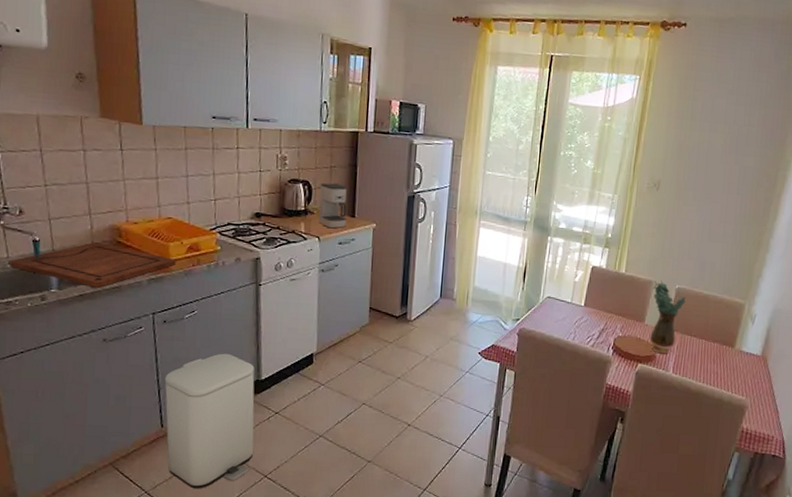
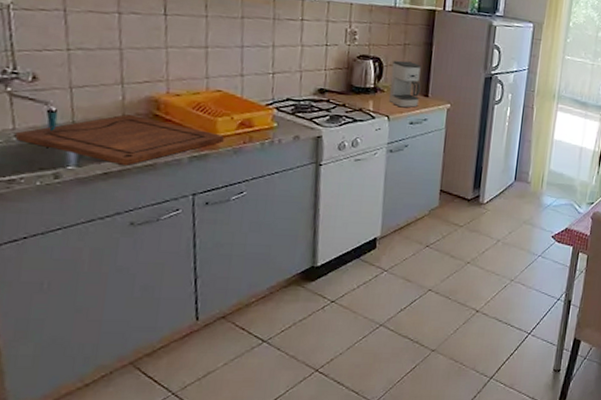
pedal bin: present [164,353,255,489] -> none [201,238,310,388]

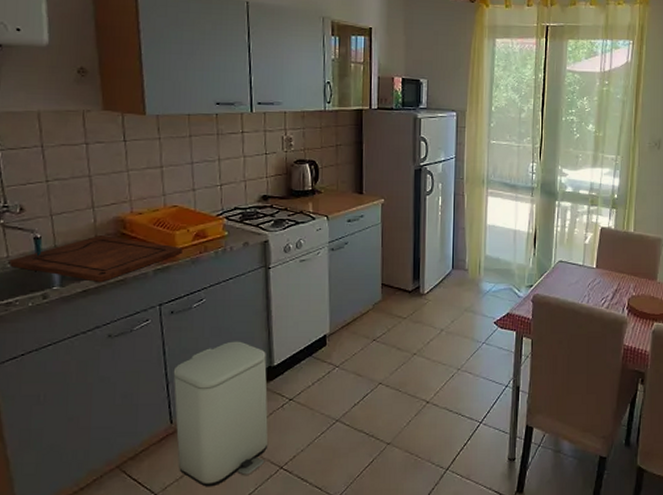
pedal bin: none [201,238,310,388] -> present [173,341,269,487]
coffee maker: present [388,60,421,108] -> none [326,161,355,207]

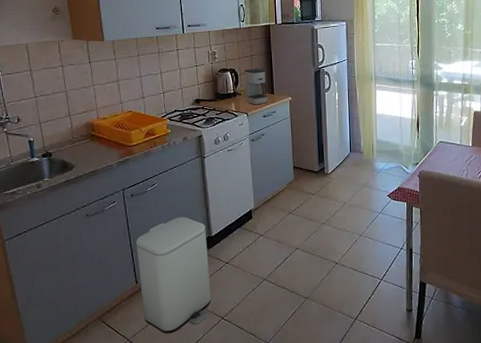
cutting board: present [9,236,183,283] -> none [12,137,137,174]
coffee maker: none [326,161,355,207] -> present [244,68,268,105]

